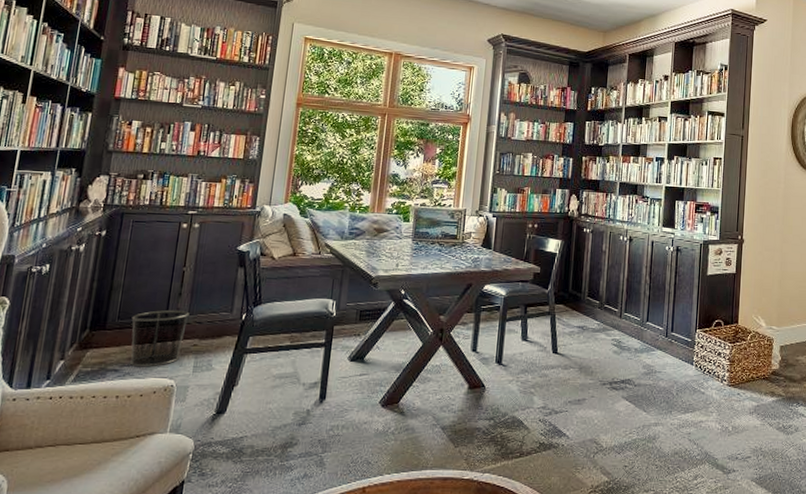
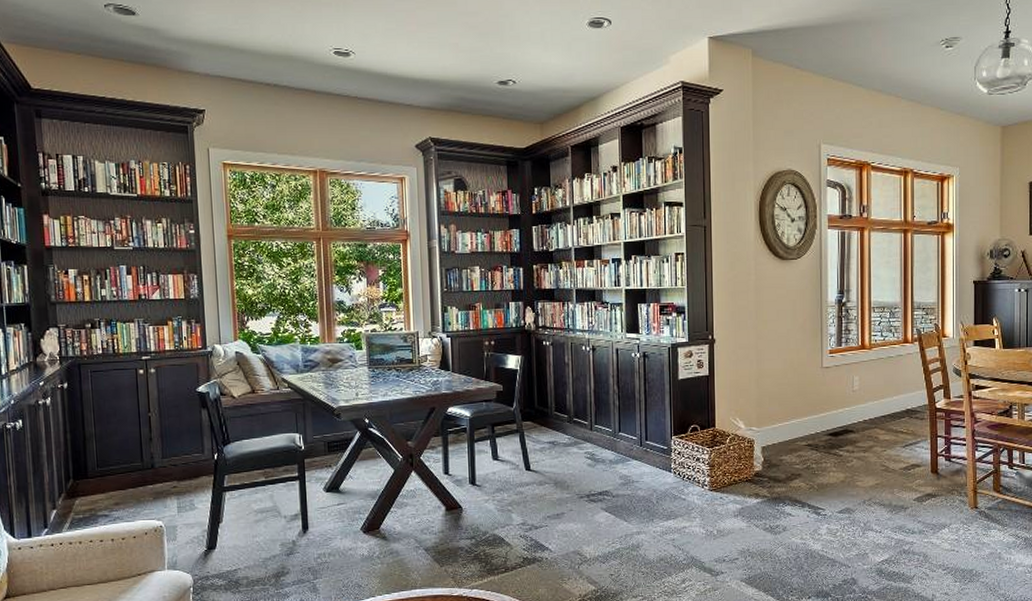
waste bin: present [129,309,190,367] -> none [110,454,164,511]

